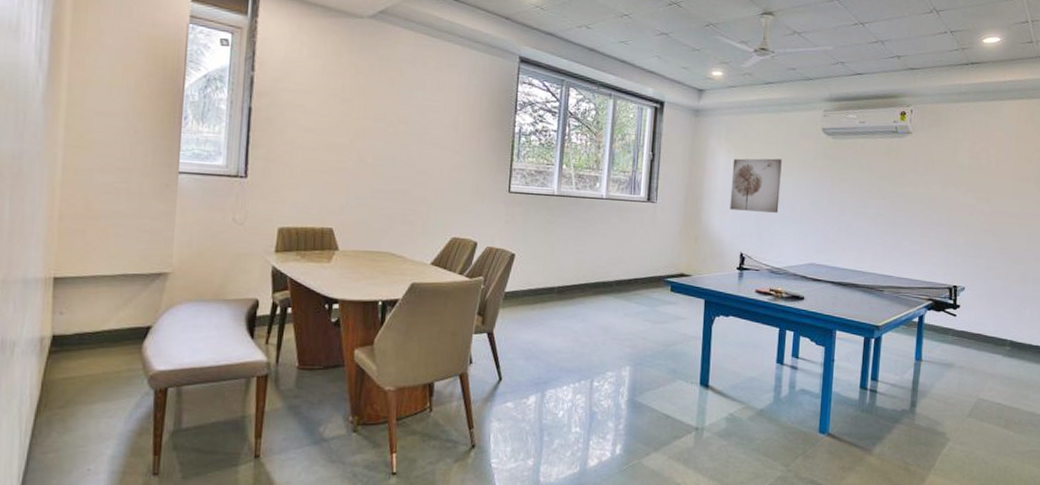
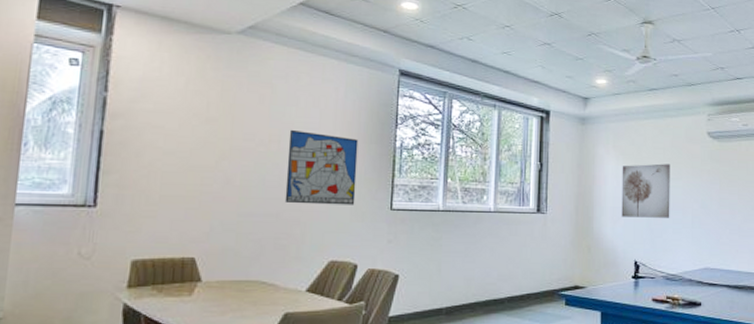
wall art: none [412,112,480,187] -> present [284,129,359,205]

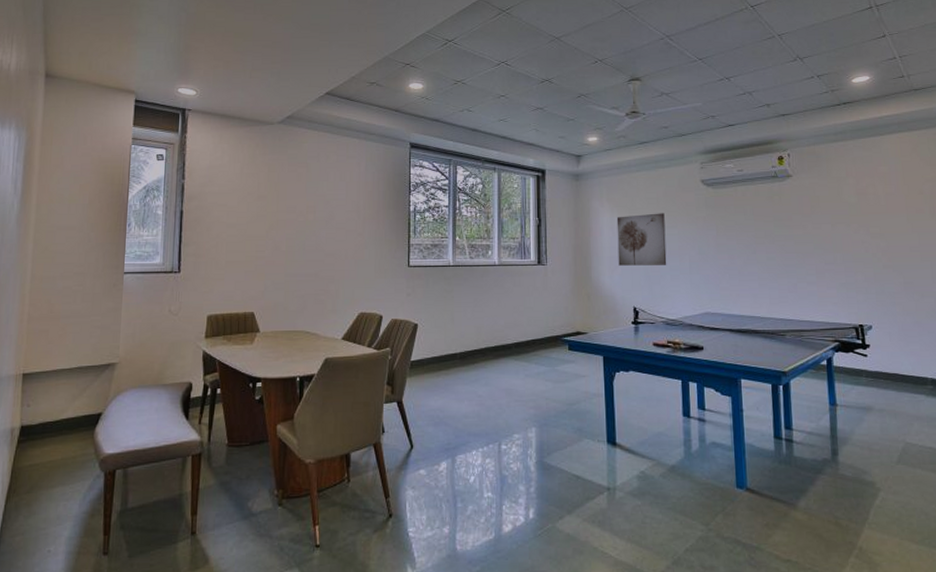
wall art: present [284,129,359,205] -> none [321,201,379,265]

